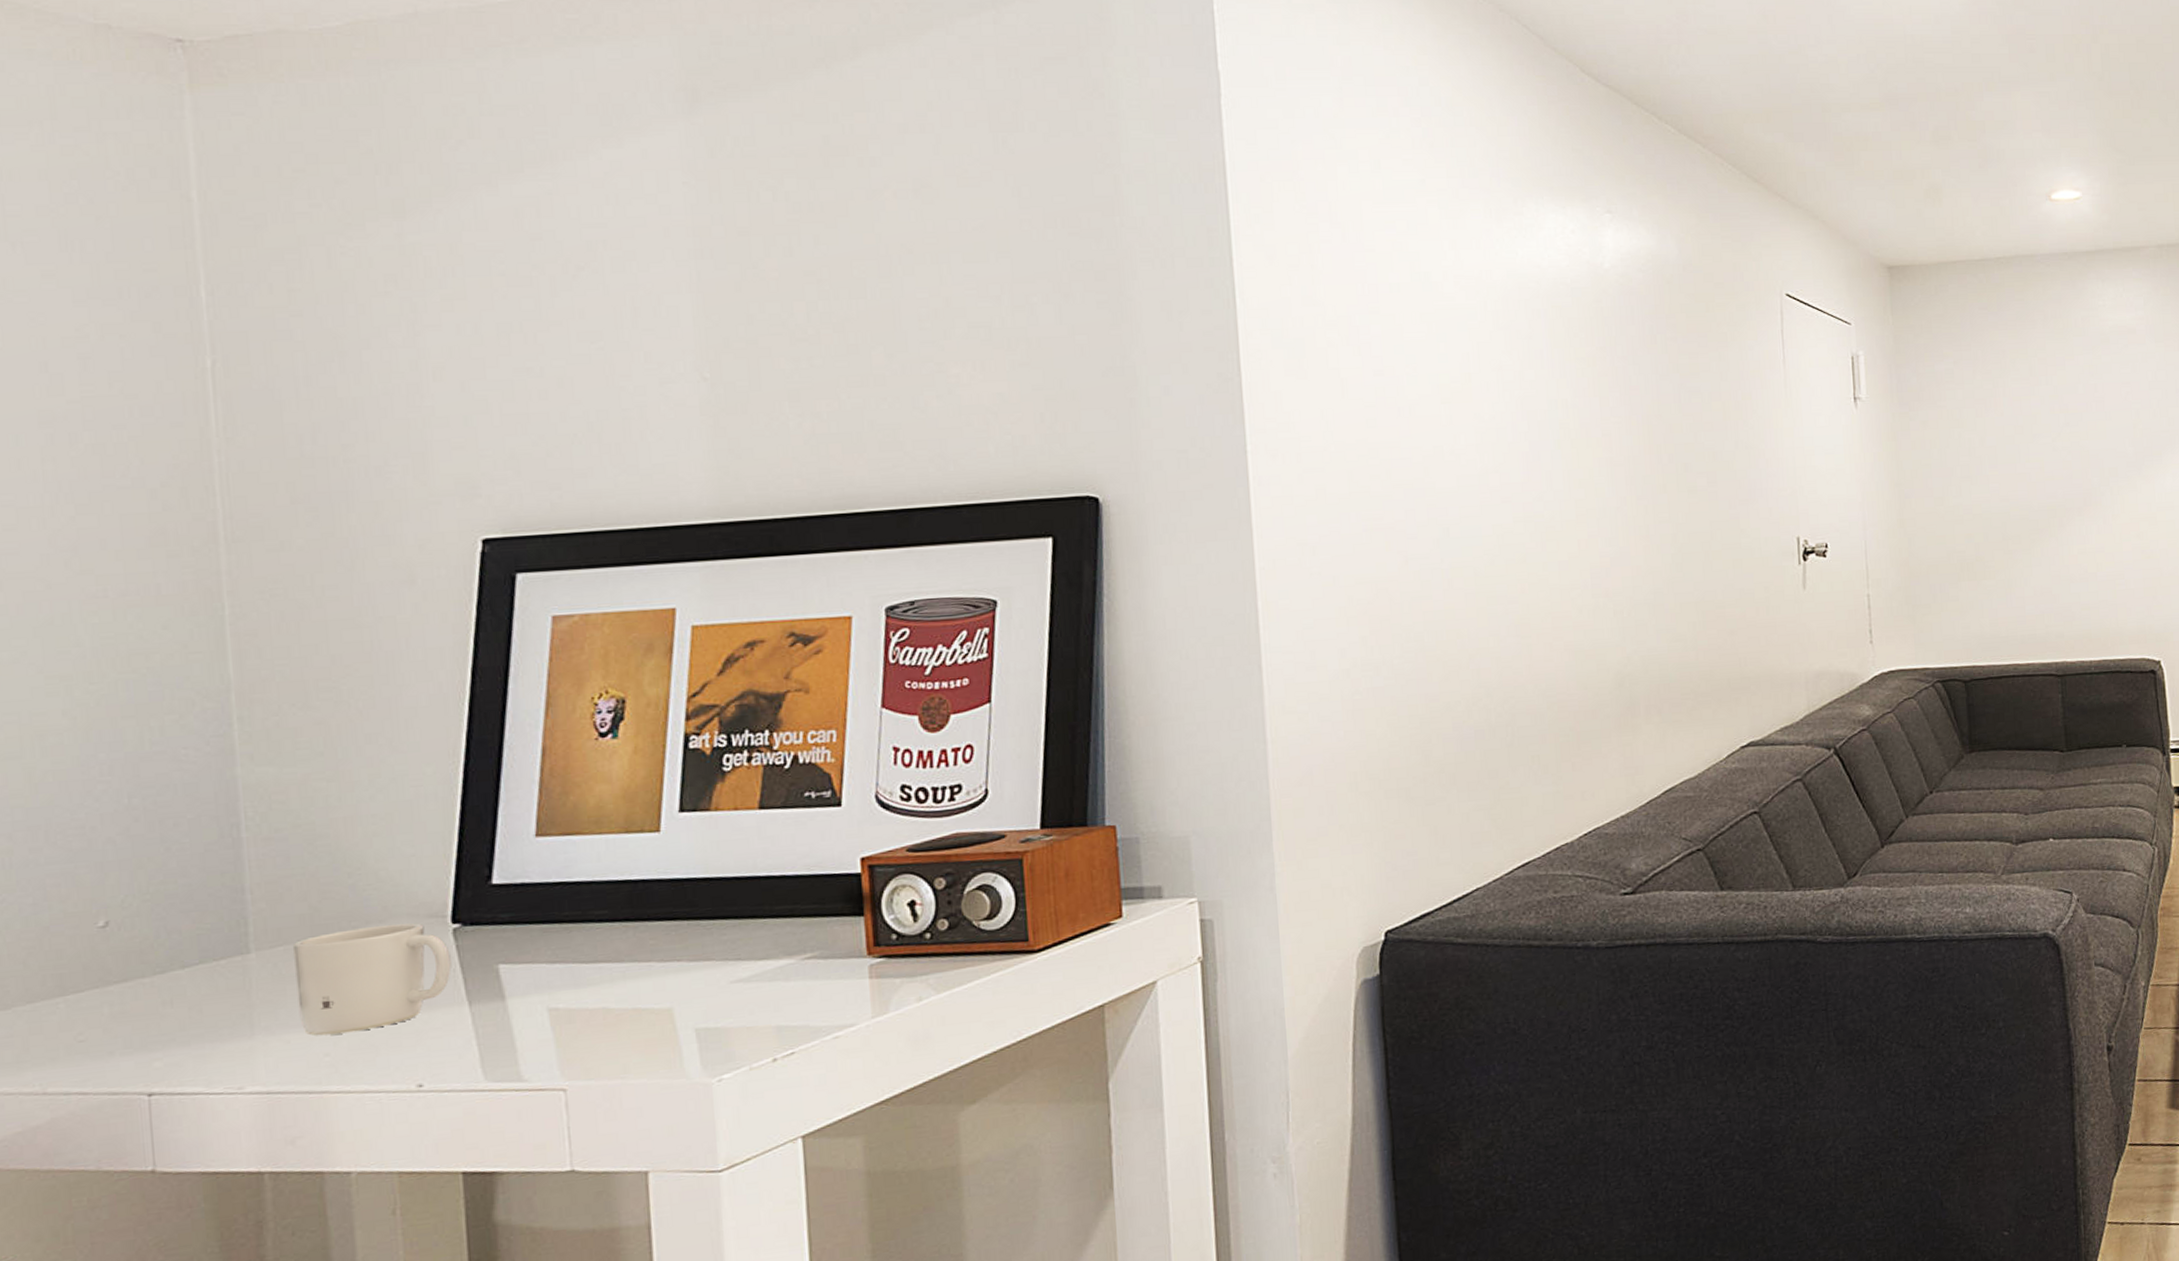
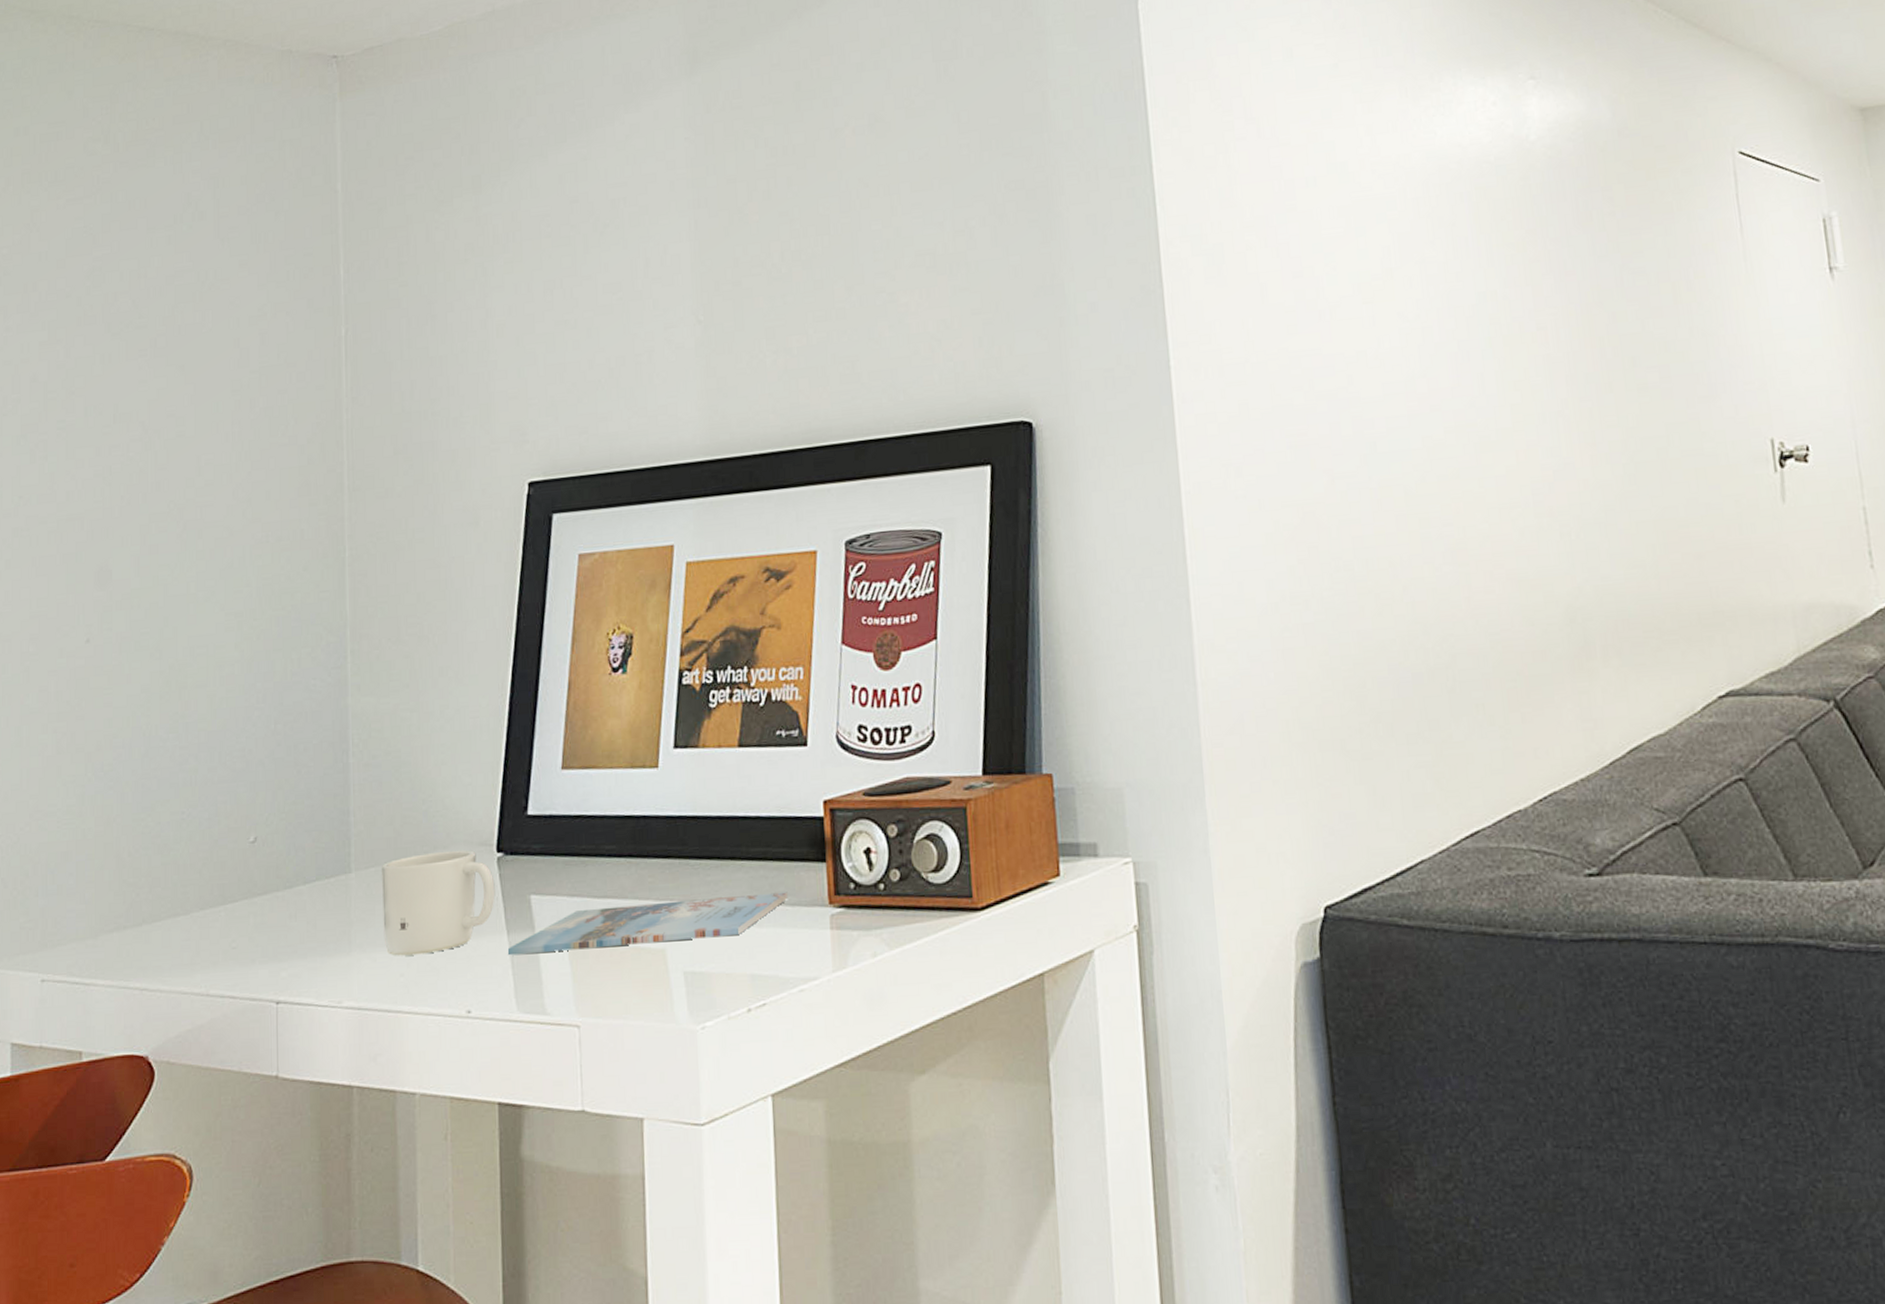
magazine: none [469,946,820,1027] -> present [507,891,788,956]

